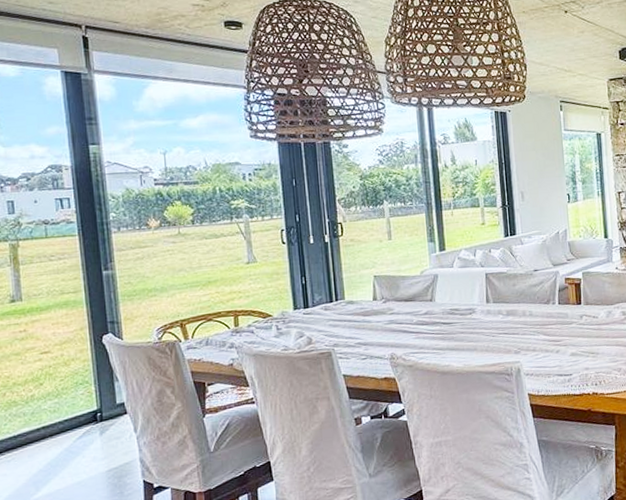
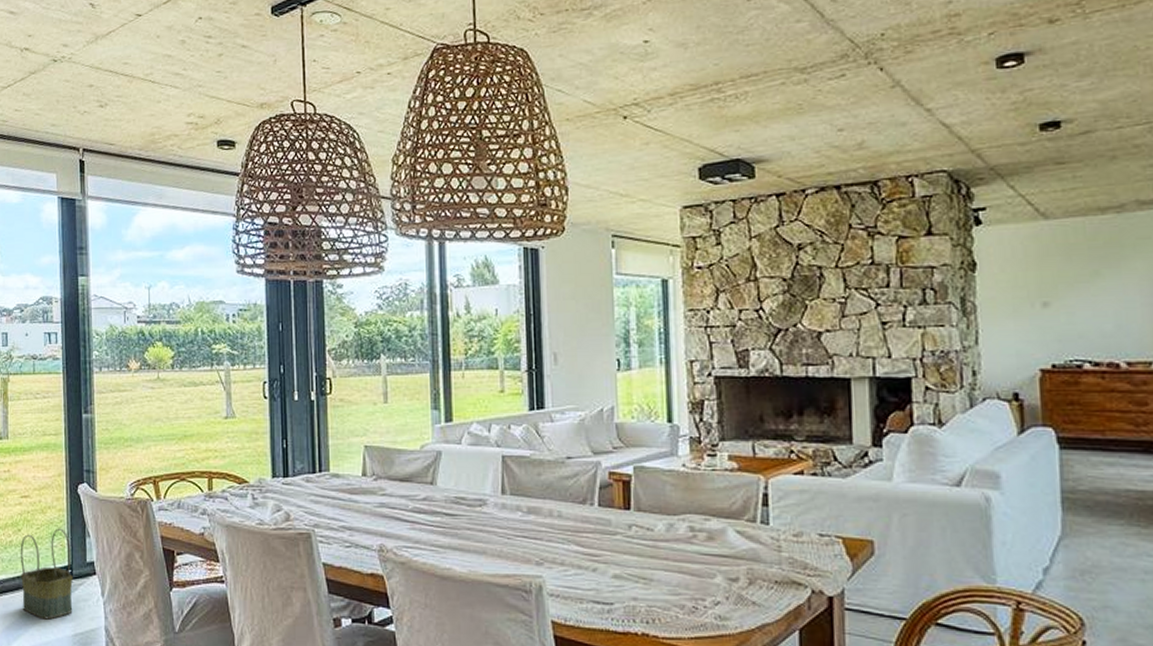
basket: none [43,377,105,462] -> present [20,528,73,620]

